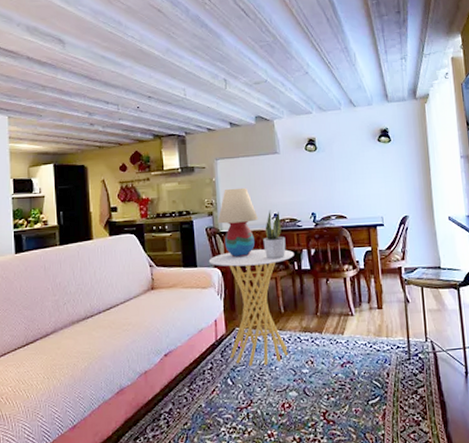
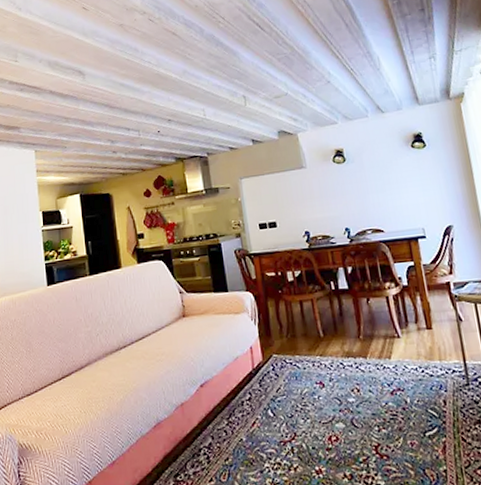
side table: present [208,249,294,366] -> none [239,268,331,396]
table lamp: present [218,187,258,258] -> none [246,205,288,280]
potted plant: present [263,210,286,259] -> none [295,227,321,280]

